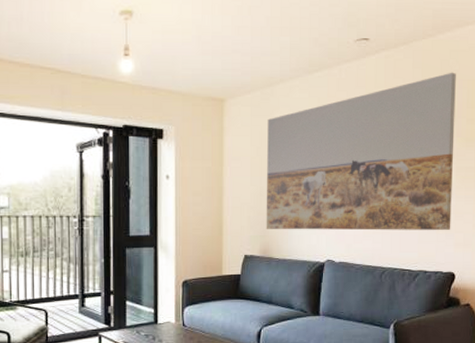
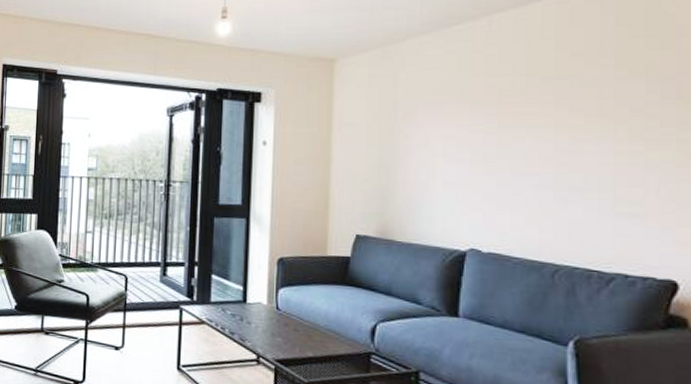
wall art: present [266,72,456,231] -> none [385,16,673,224]

